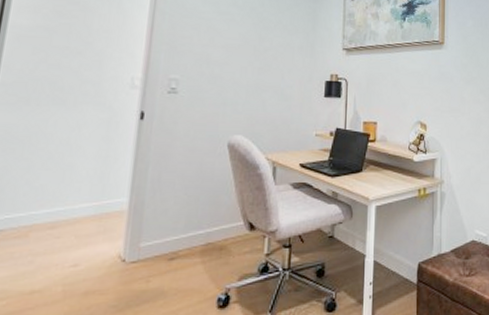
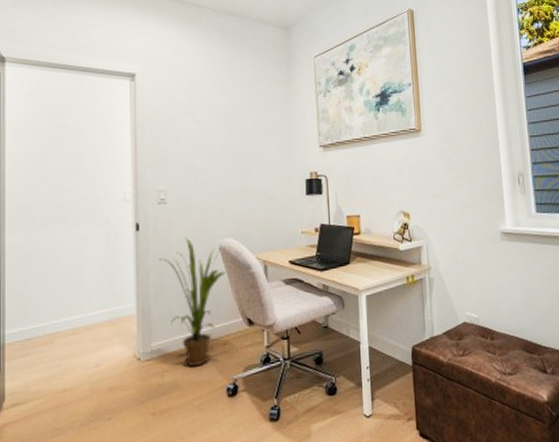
house plant: none [161,130,232,273] -> present [159,236,226,367]

